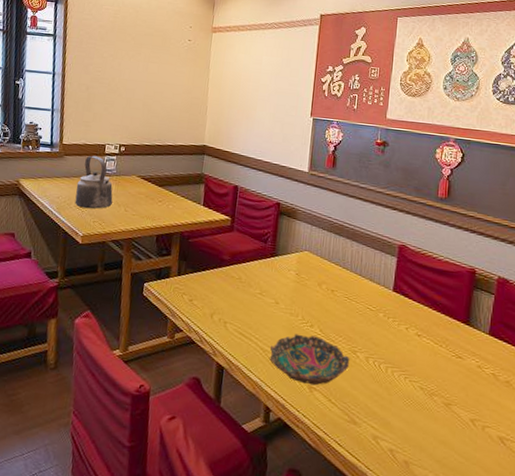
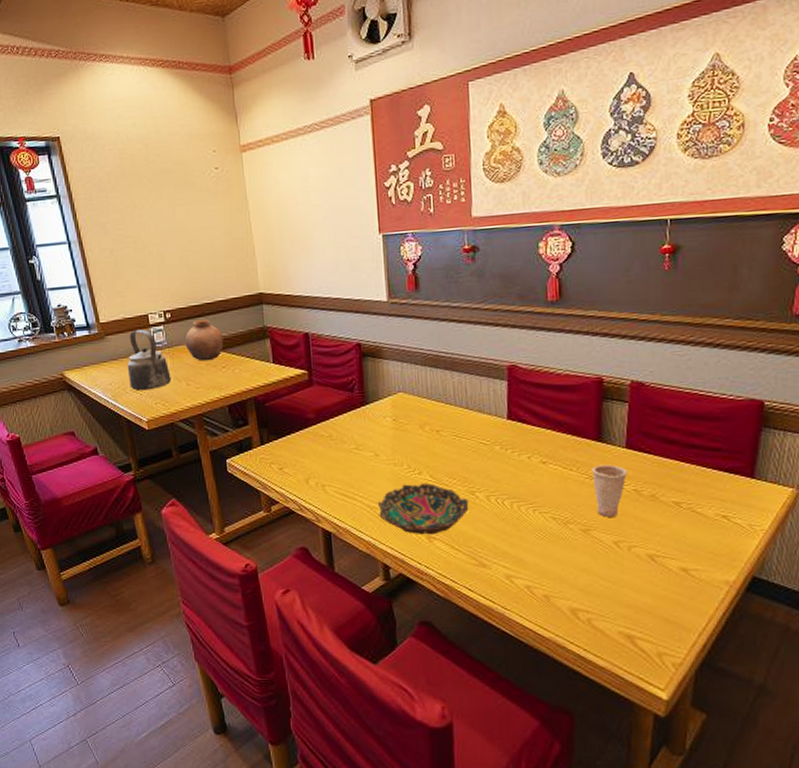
pottery: none [131,157,166,194] -> present [184,318,224,361]
cup: none [458,346,489,396] -> present [592,464,628,517]

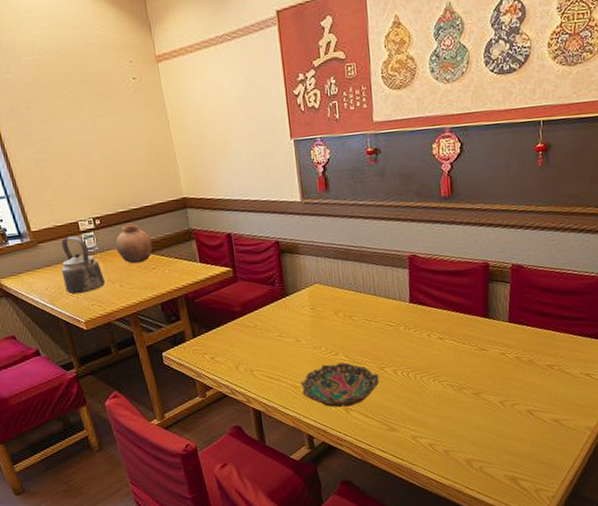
cup: present [592,464,628,517] -> none [481,337,511,381]

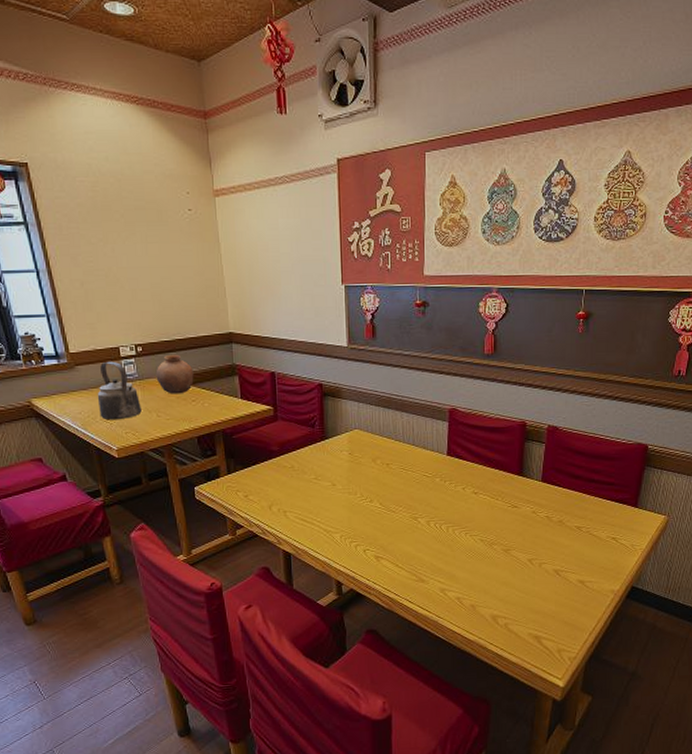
bowl: present [301,362,380,407] -> none [334,510,412,555]

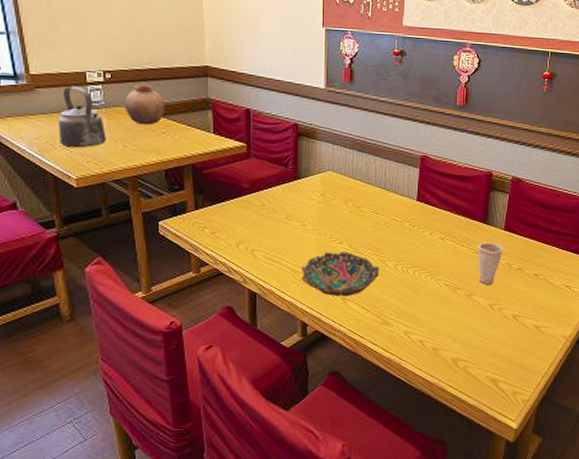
bowl: none [334,510,412,555] -> present [302,252,380,297]
cup: none [514,495,543,539] -> present [478,242,504,285]

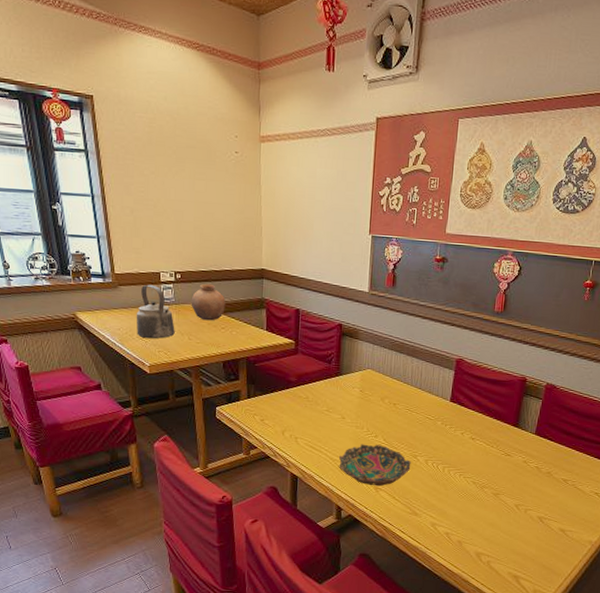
cup: present [478,242,504,285] -> none [507,445,534,486]

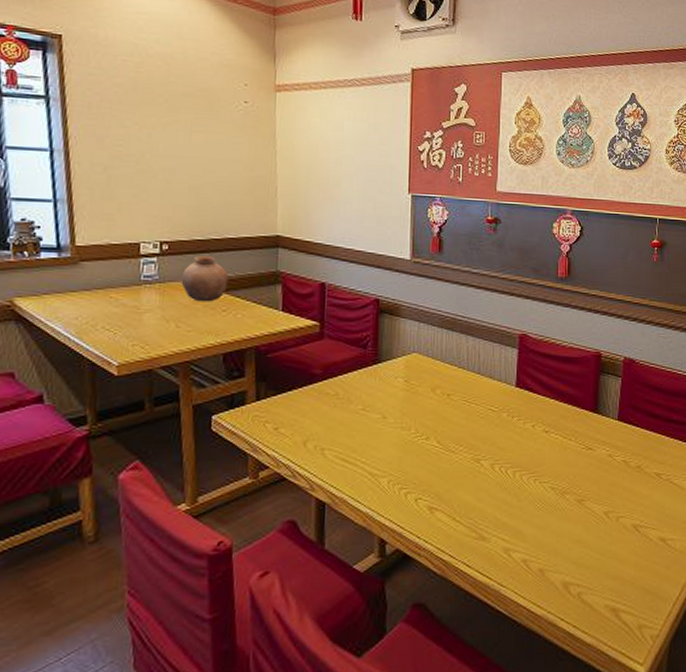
kettle: present [136,284,175,339] -> none [102,258,158,329]
bowl: present [339,444,411,487] -> none [380,449,473,506]

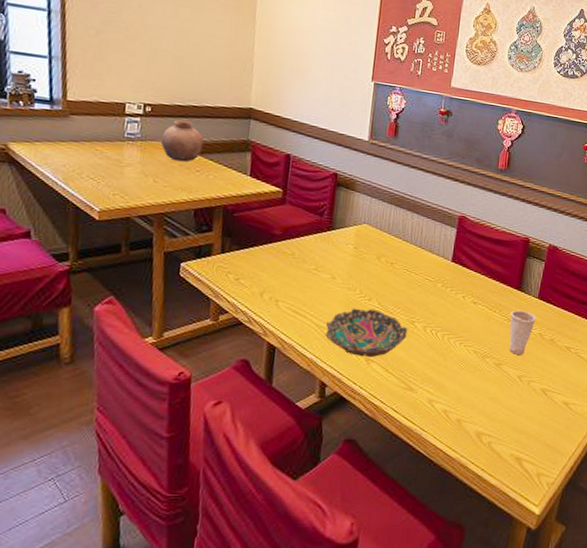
bowl: none [380,449,473,506] -> present [325,308,408,358]
cup: none [588,435,619,487] -> present [509,310,537,355]

